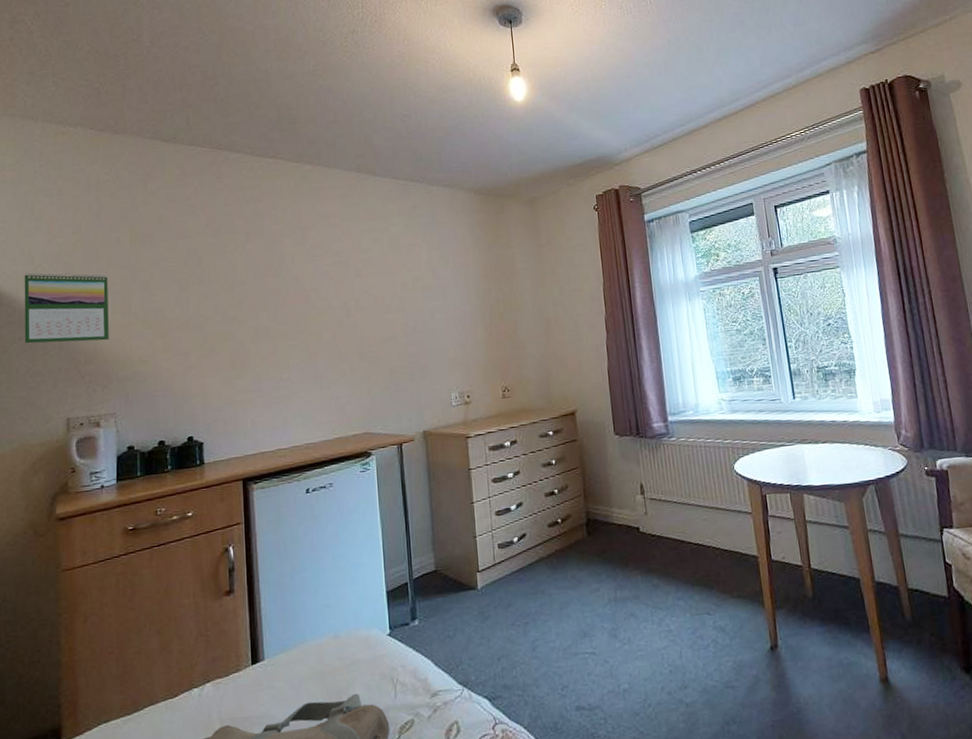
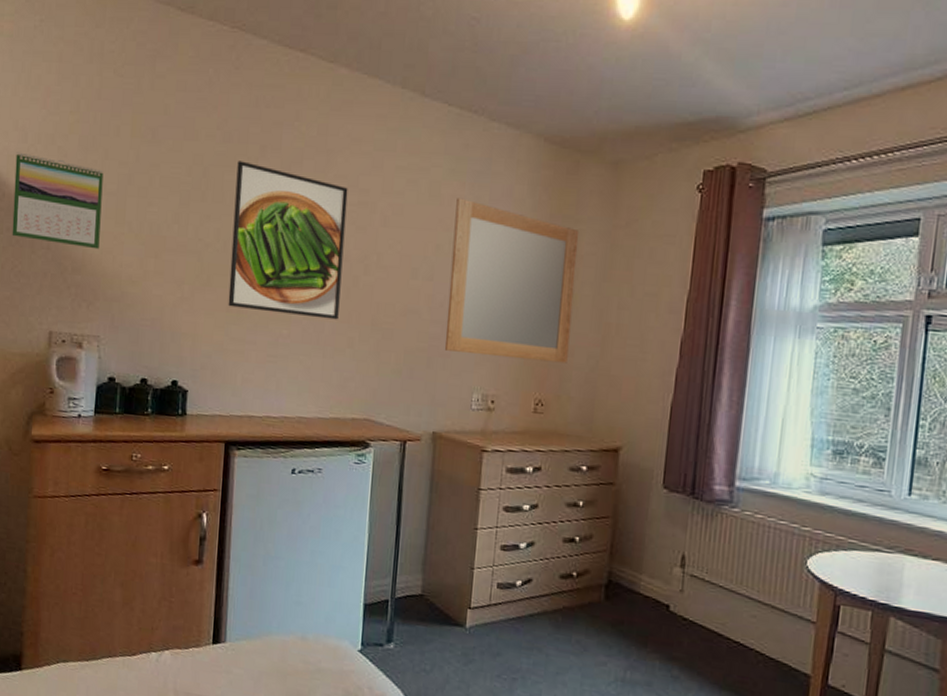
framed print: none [227,247,330,365] -> present [228,161,348,320]
home mirror: none [413,245,522,364] -> present [444,198,580,364]

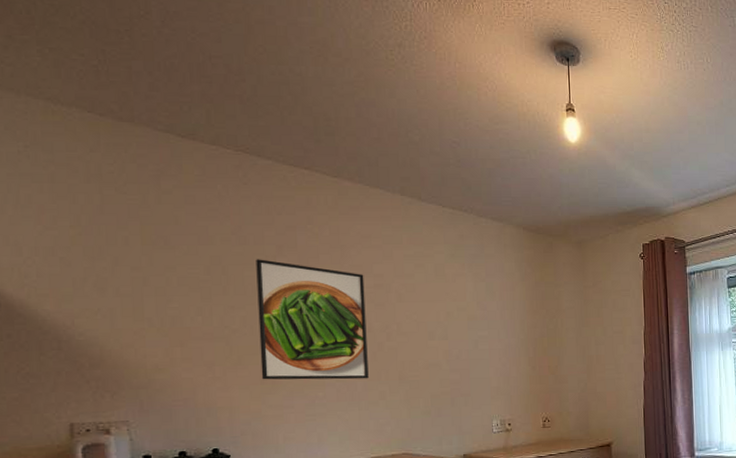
calendar: present [12,152,104,250] -> none [10,265,118,345]
home mirror: present [444,198,580,364] -> none [459,275,563,391]

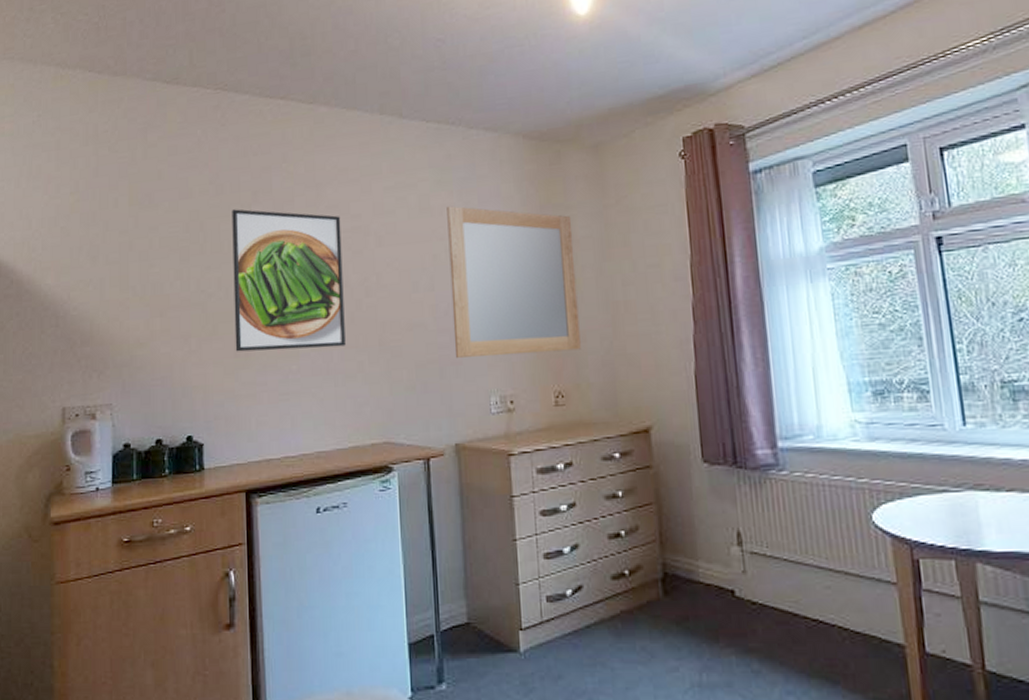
home mirror: none [459,275,563,391] -> present [447,206,581,358]

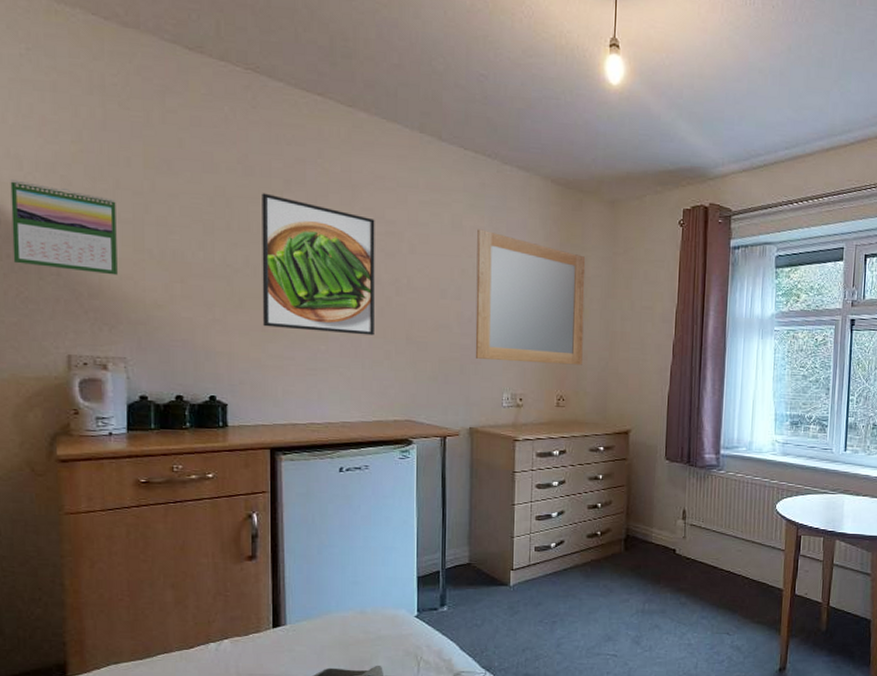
calendar: none [21,239,106,321] -> present [10,179,118,276]

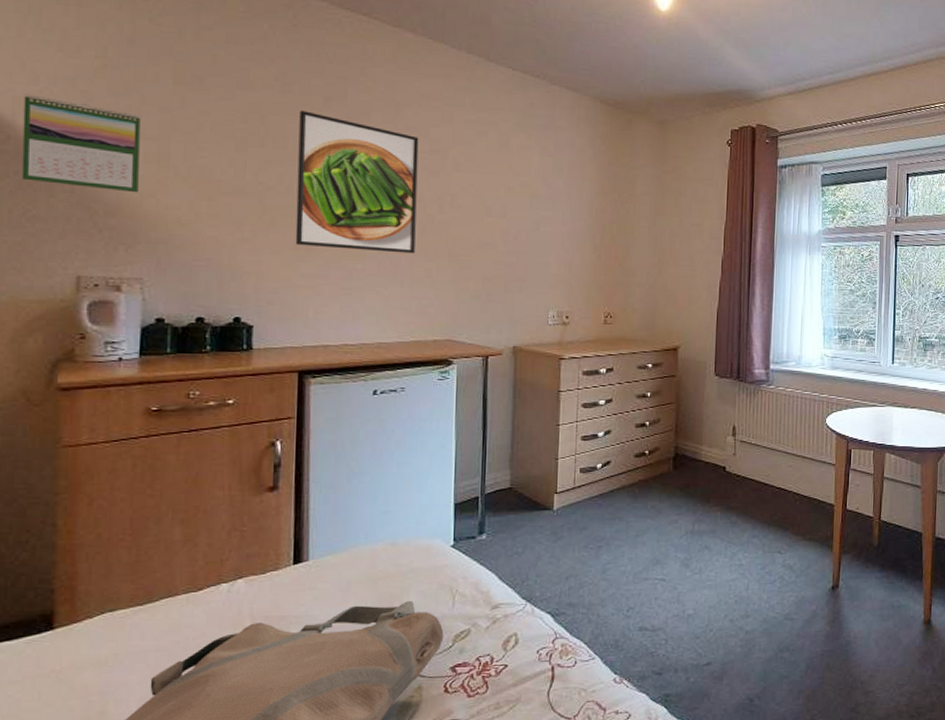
home mirror: present [475,229,586,365] -> none [520,147,635,282]

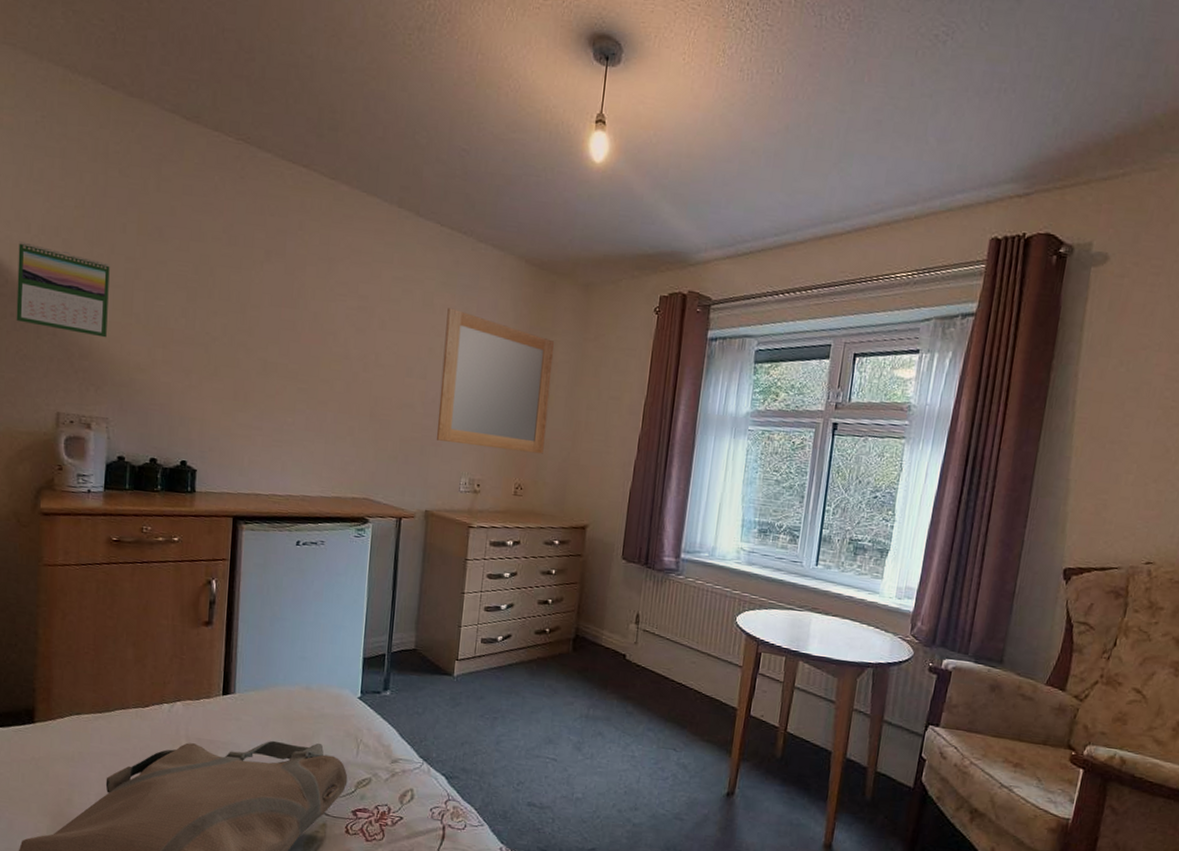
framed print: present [295,110,419,254] -> none [235,263,349,411]
home mirror: none [520,147,635,282] -> present [436,307,555,454]

